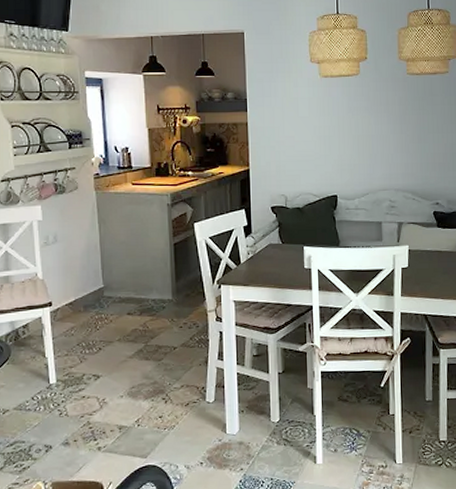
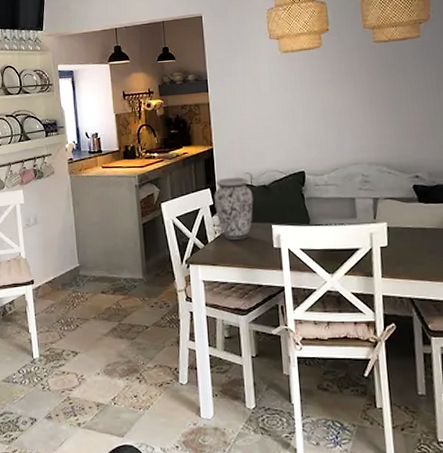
vase: none [248,198,287,260] -> present [214,177,254,240]

